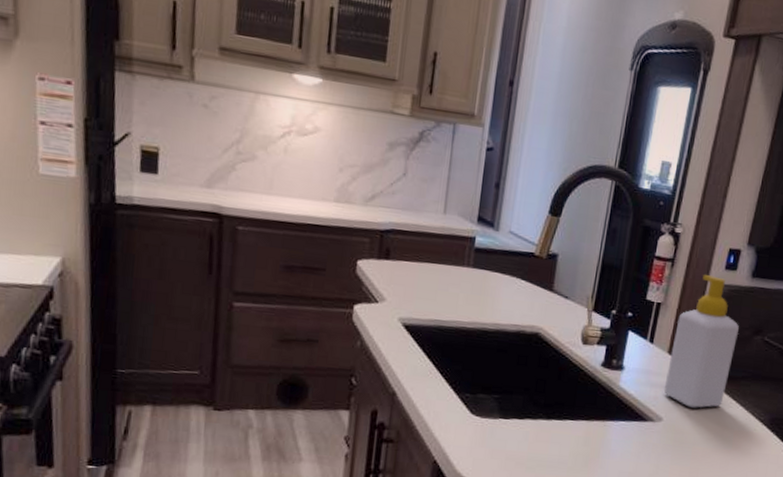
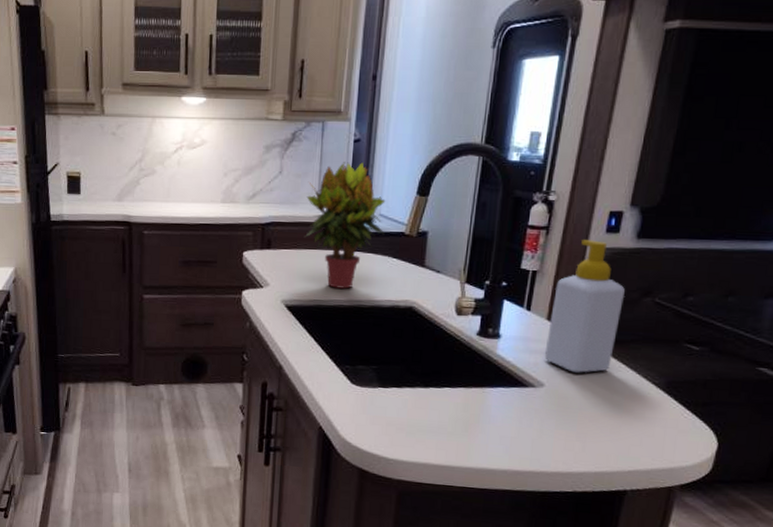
potted plant: none [428,170,517,310] -> present [305,162,386,290]

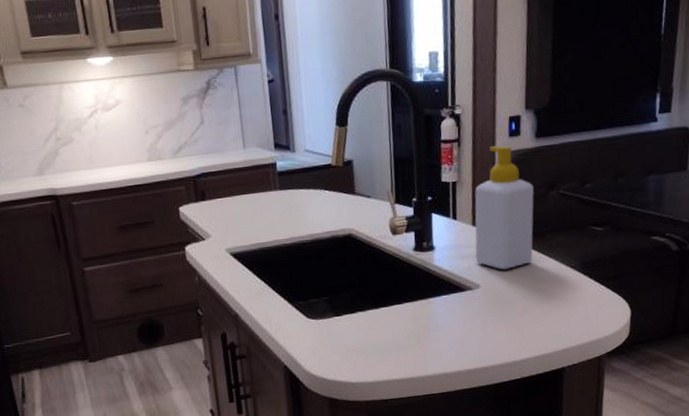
potted plant: present [305,162,386,290] -> none [231,102,313,229]

